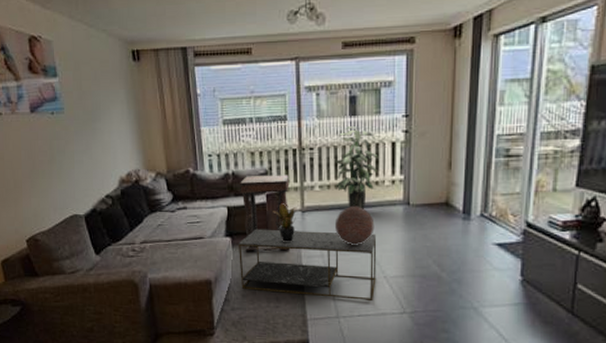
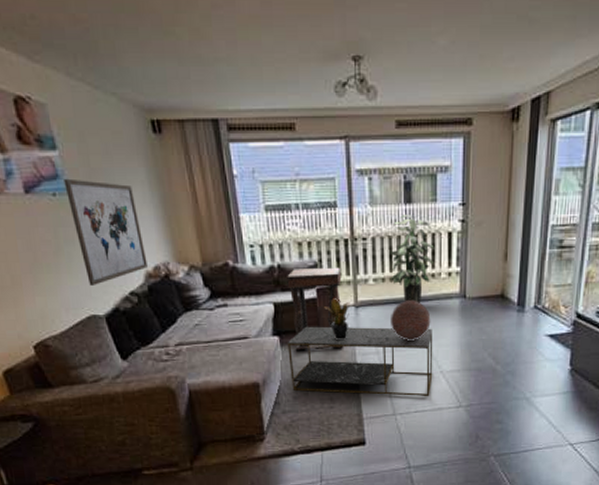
wall art: none [61,100,122,190] -> present [64,178,148,287]

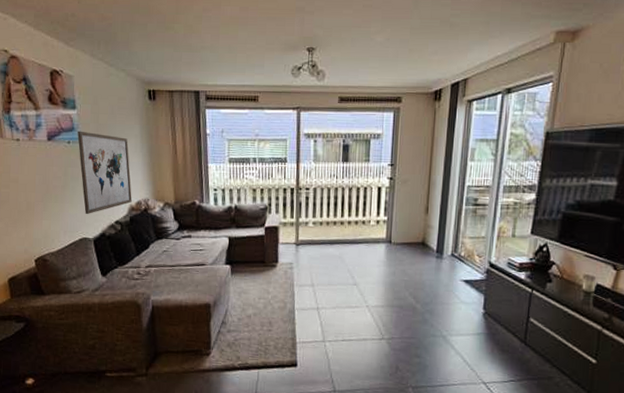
side table: present [287,267,343,351] -> none [241,210,287,280]
coffee table: present [288,326,433,396] -> none [237,258,361,327]
potted plant: present [324,297,351,341] -> none [270,235,292,273]
indoor plant: present [389,213,435,303] -> none [327,170,366,245]
decorative sphere: present [391,301,431,340] -> none [325,242,360,277]

